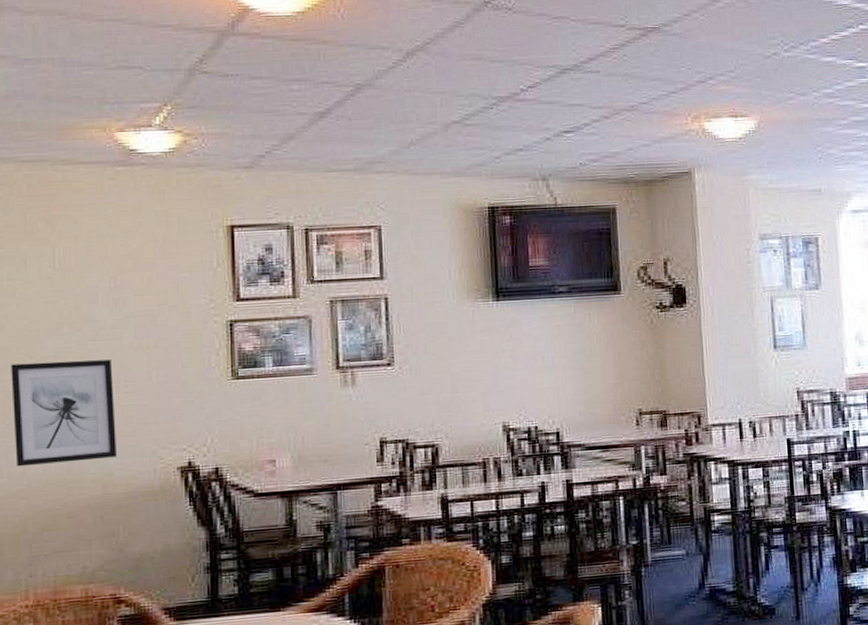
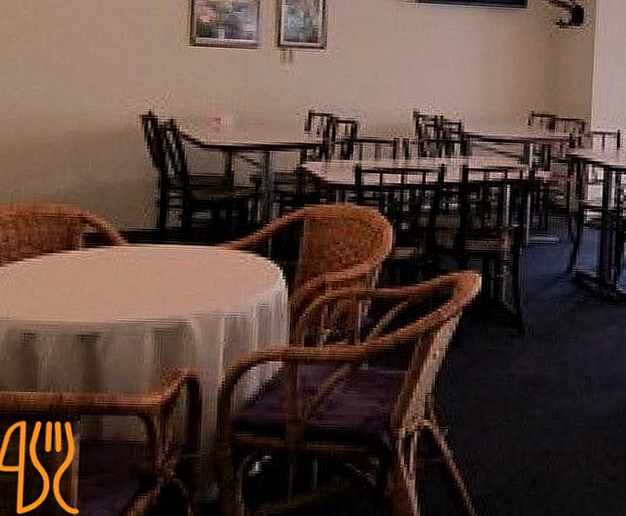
wall art: present [11,359,116,467] -> none [9,12,93,101]

